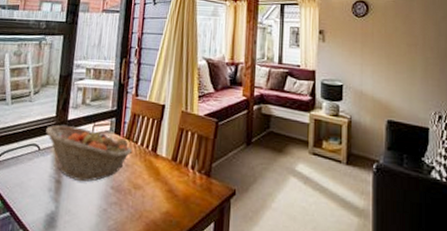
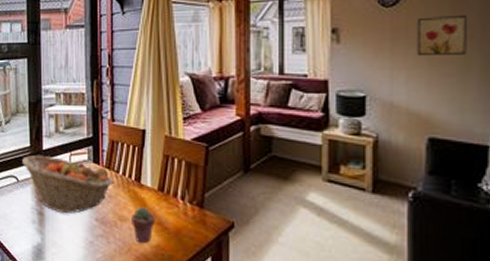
potted succulent: none [144,175,168,211] -> present [131,206,156,244]
wall art: none [379,27,413,57] -> present [416,16,467,57]

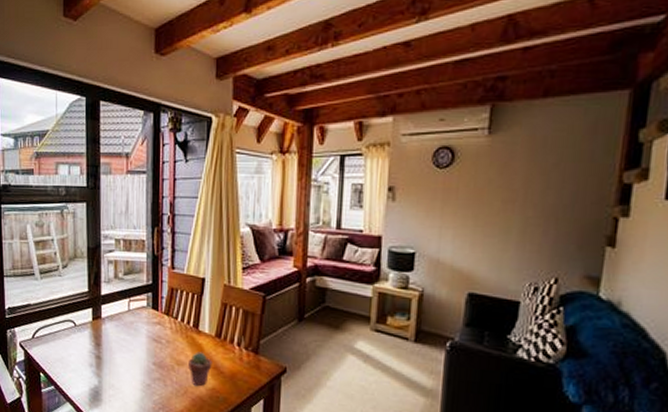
fruit basket: present [22,155,115,214] -> none [80,300,173,358]
wall art: present [416,16,467,57] -> none [464,180,512,217]

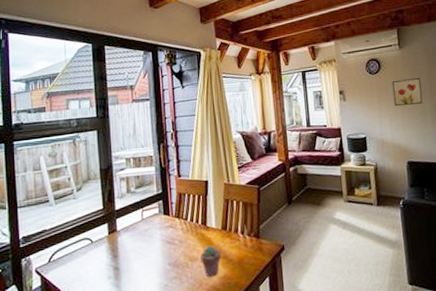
wall art: none [464,180,512,217] -> present [391,78,423,107]

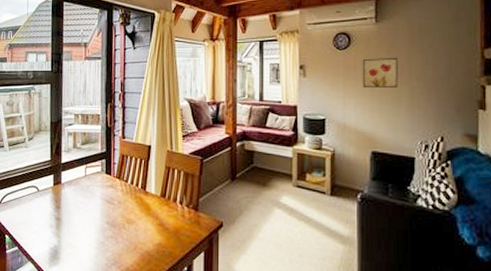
potted succulent: present [201,245,222,278] -> none [137,211,158,243]

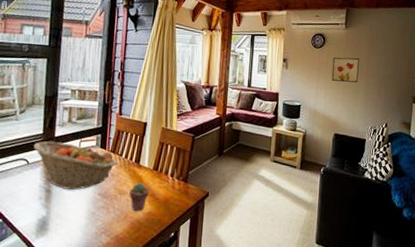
fruit basket: none [43,167,124,219] -> present [34,141,118,191]
potted succulent: none [137,211,158,243] -> present [129,182,150,212]

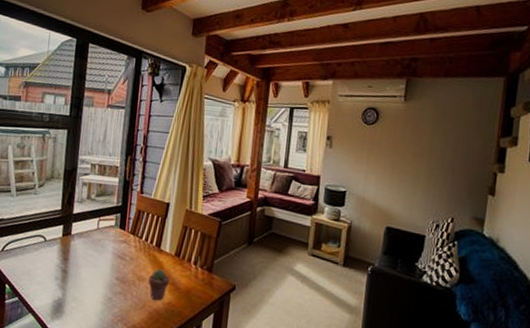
fruit basket: present [34,141,118,191] -> none [51,218,137,273]
wall art: present [331,57,359,83] -> none [385,136,421,167]

